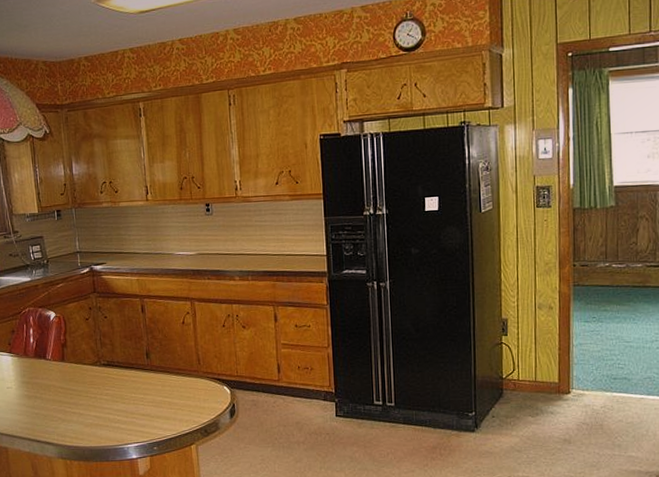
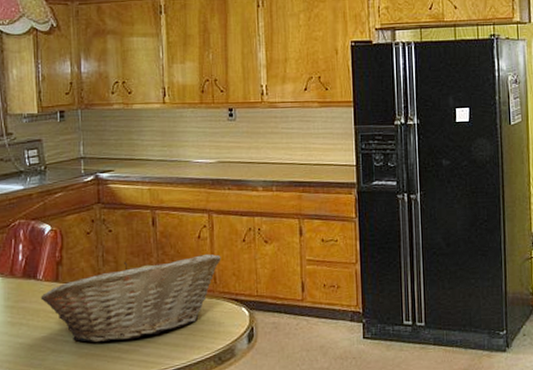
fruit basket: none [50,338,204,415] -> present [41,253,221,343]

